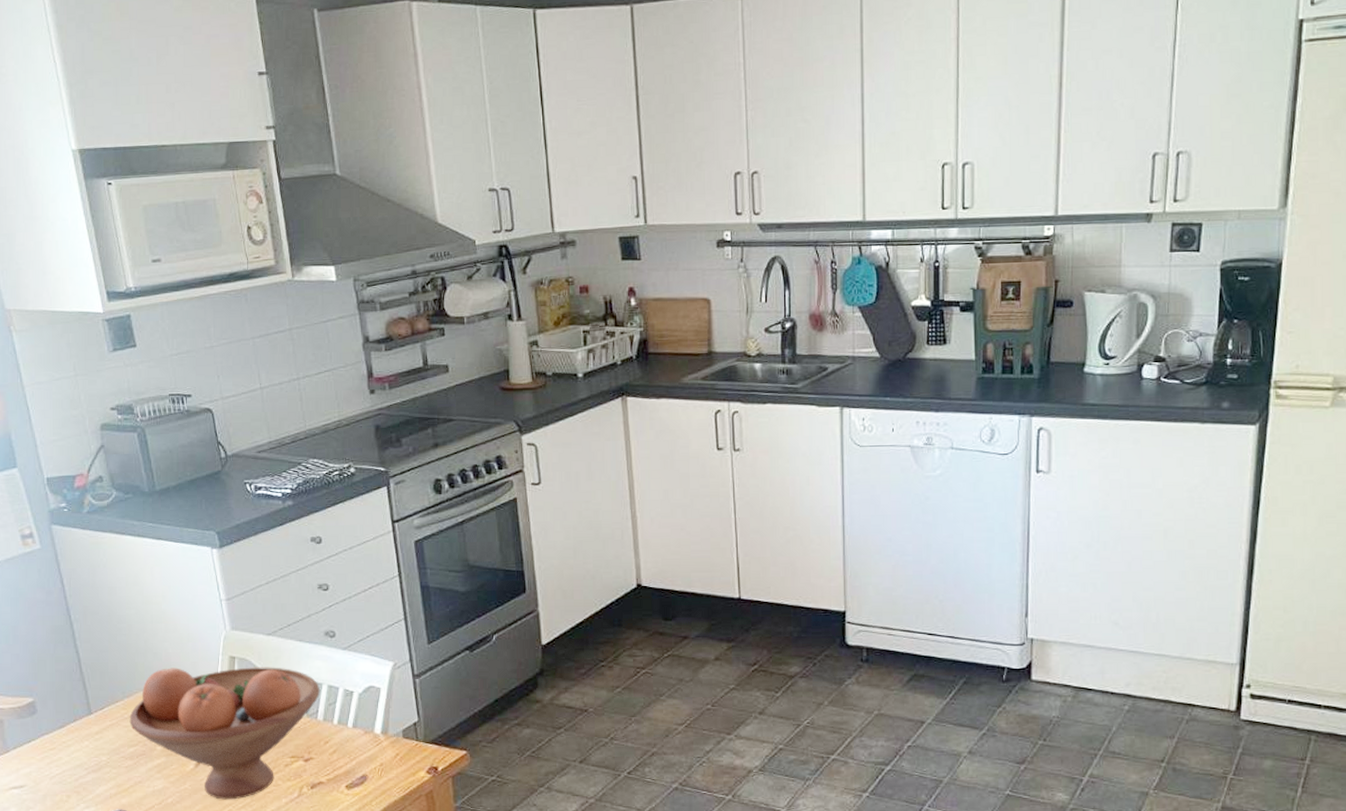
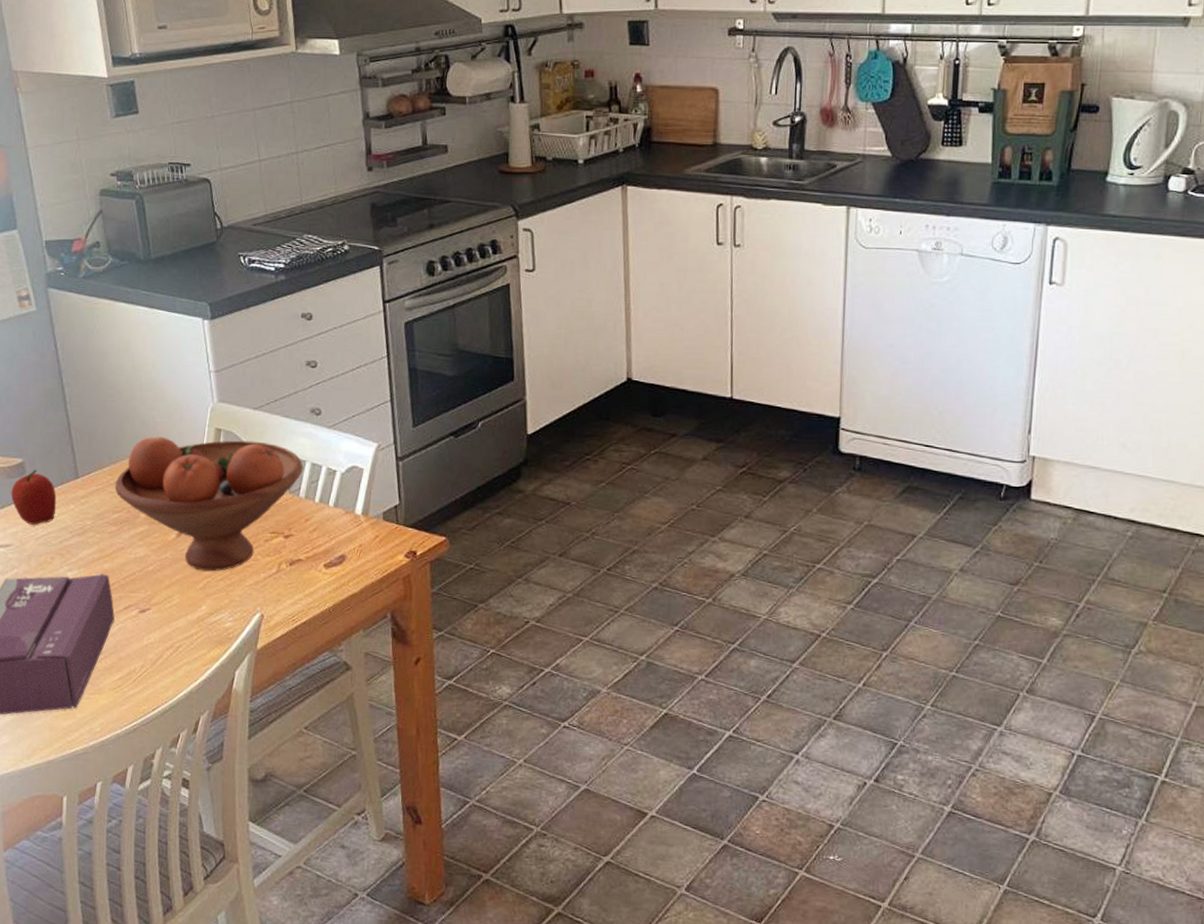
fruit: none [22,707,70,764] -> present [11,469,57,525]

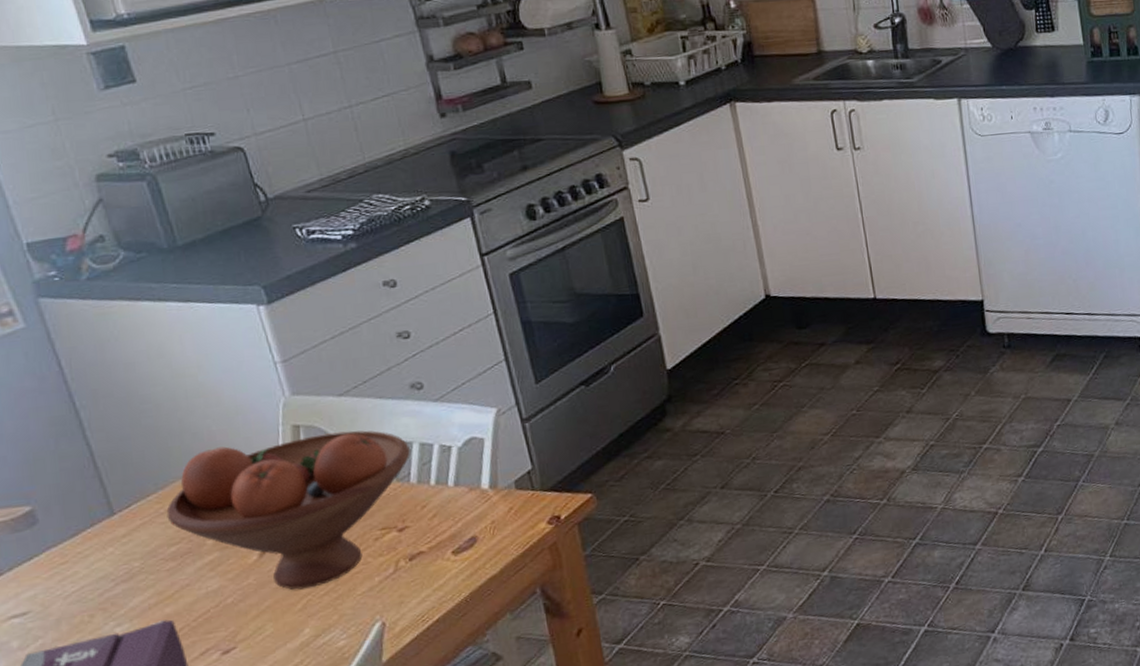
fruit: present [11,469,57,525] -> none [19,515,89,583]

